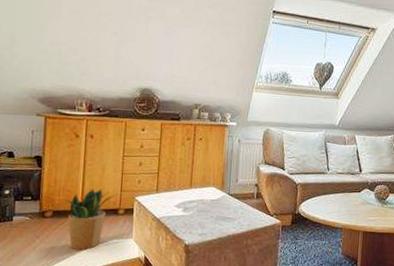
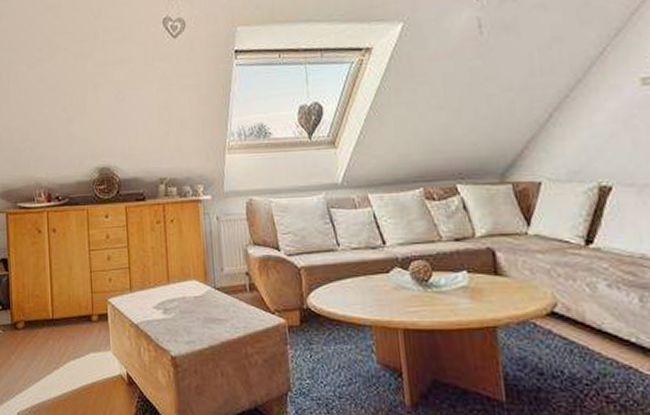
potted plant: present [65,188,119,251] -> none [35,292,90,368]

